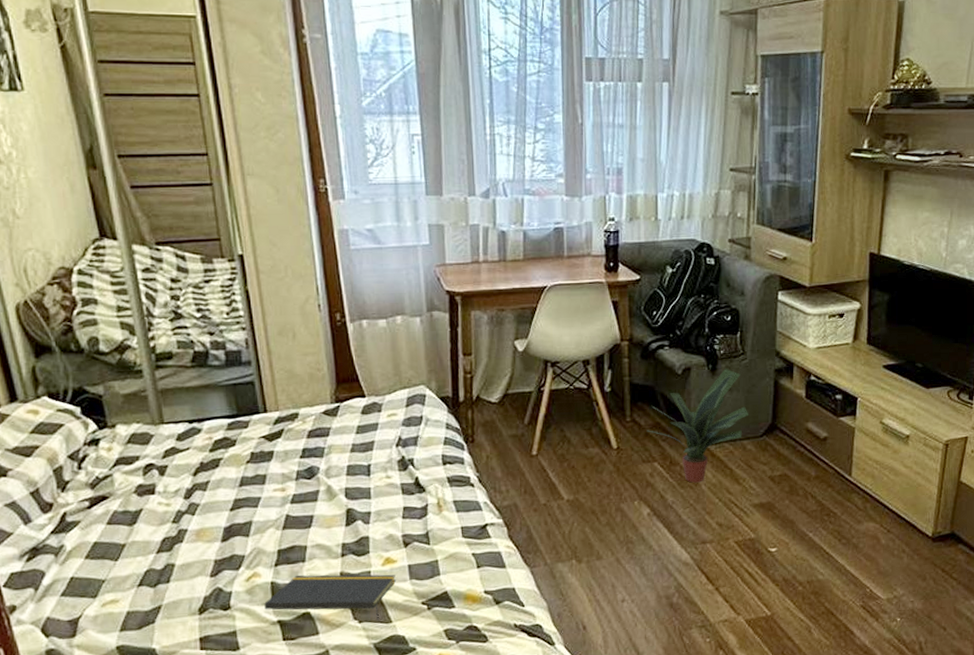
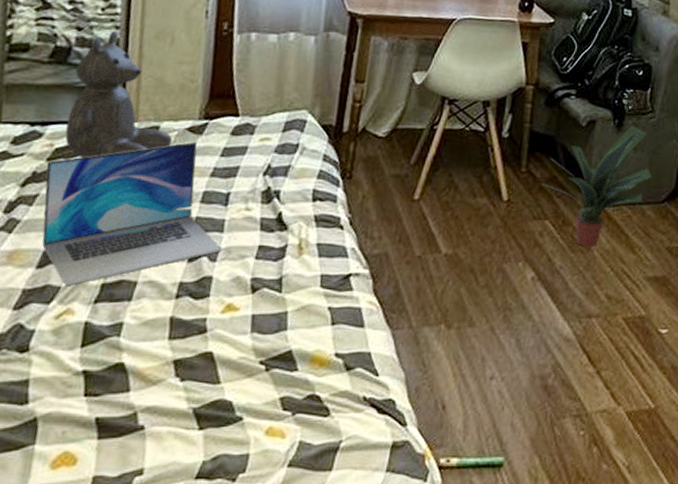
laptop: none [210,423,373,555] -> present [42,141,222,287]
teddy bear: none [216,331,312,446] -> present [65,30,172,158]
notepad: present [264,574,396,620] -> none [70,317,235,380]

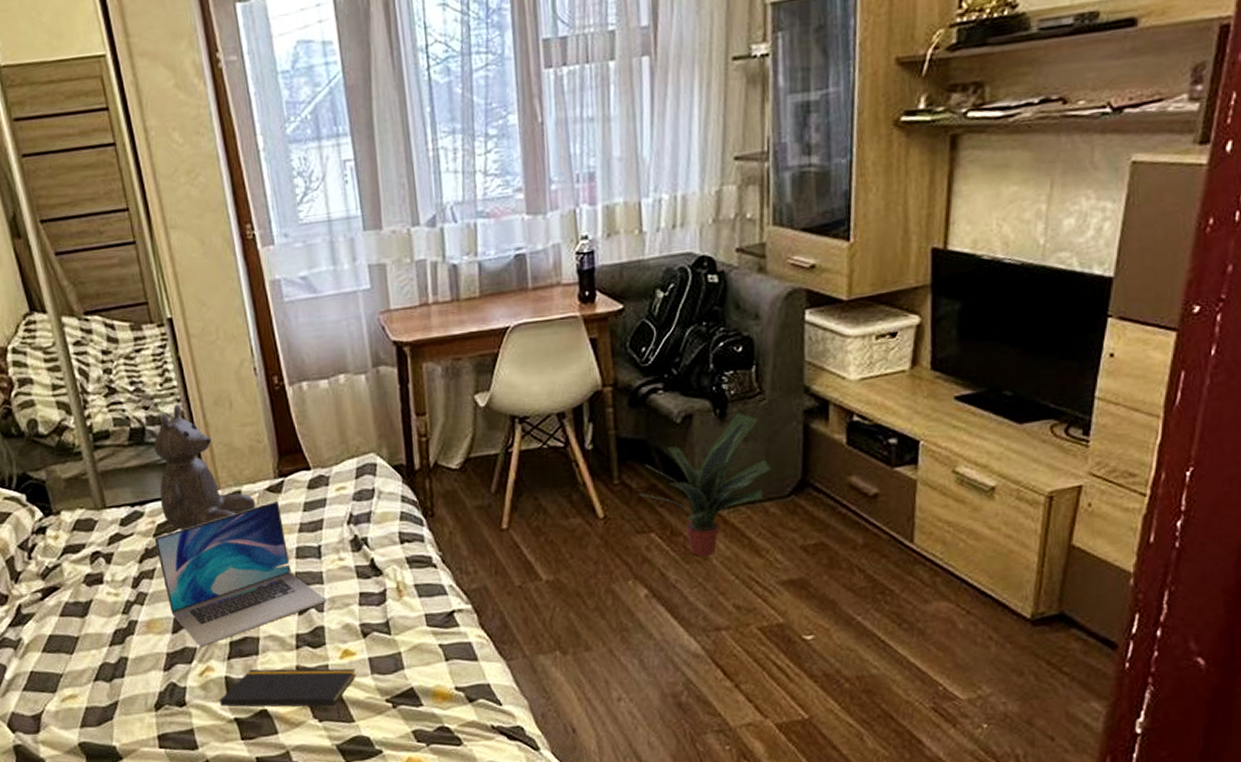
notepad: none [70,317,235,380] -> present [219,668,356,719]

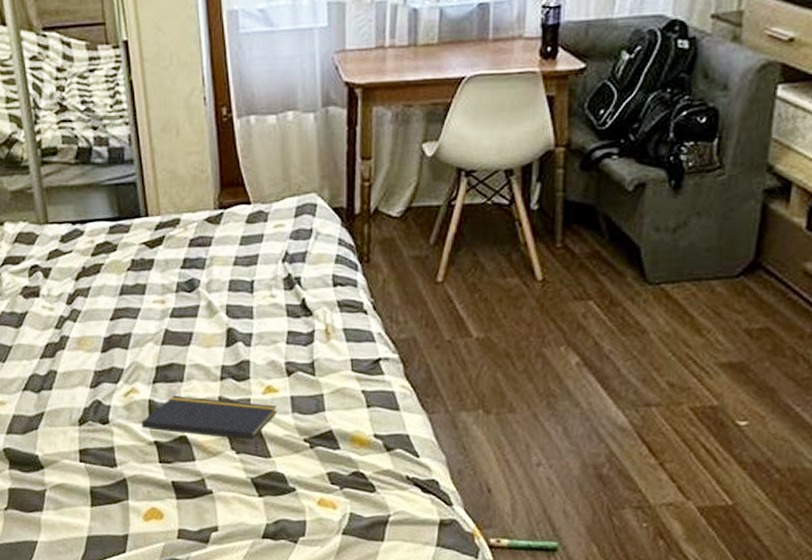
teddy bear: present [154,403,256,530] -> none [99,126,193,252]
laptop: present [154,500,327,647] -> none [92,231,254,369]
potted plant: present [639,412,772,557] -> none [581,185,723,330]

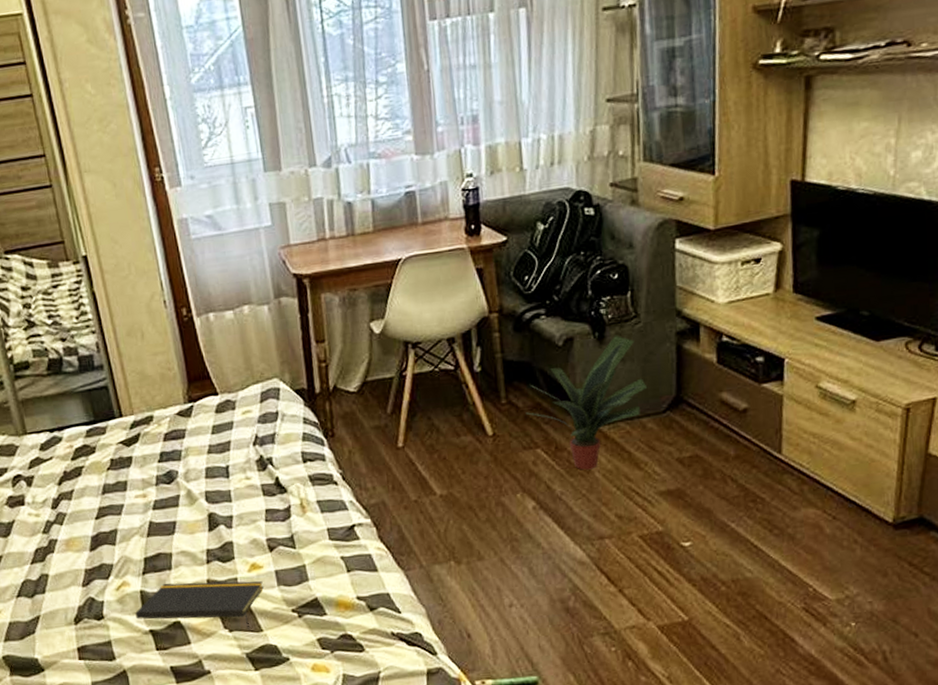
potted plant: none [581,185,723,330] -> present [525,335,648,470]

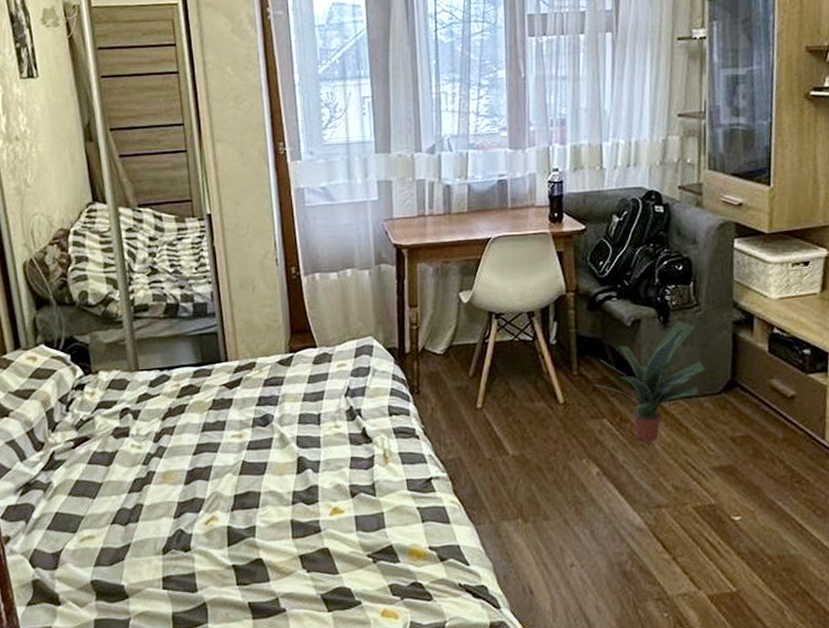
notepad: present [135,581,263,629] -> none [221,521,343,571]

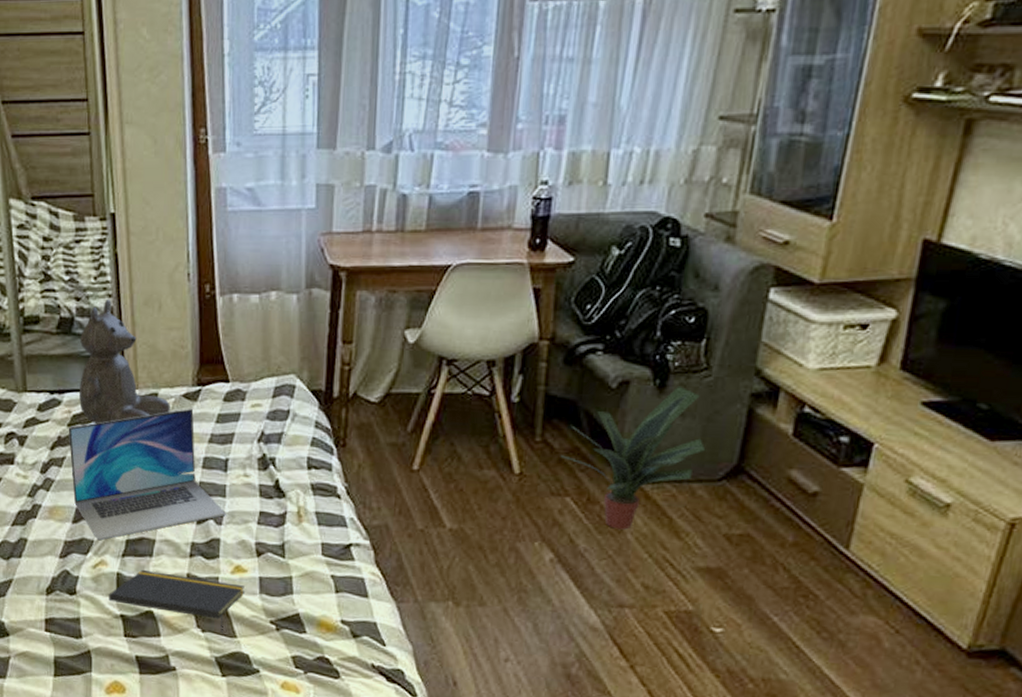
laptop: none [177,372,322,499] -> present [68,408,226,541]
teddy bear: none [185,285,267,393] -> present [79,298,170,424]
notepad: none [221,521,343,571] -> present [109,570,245,633]

